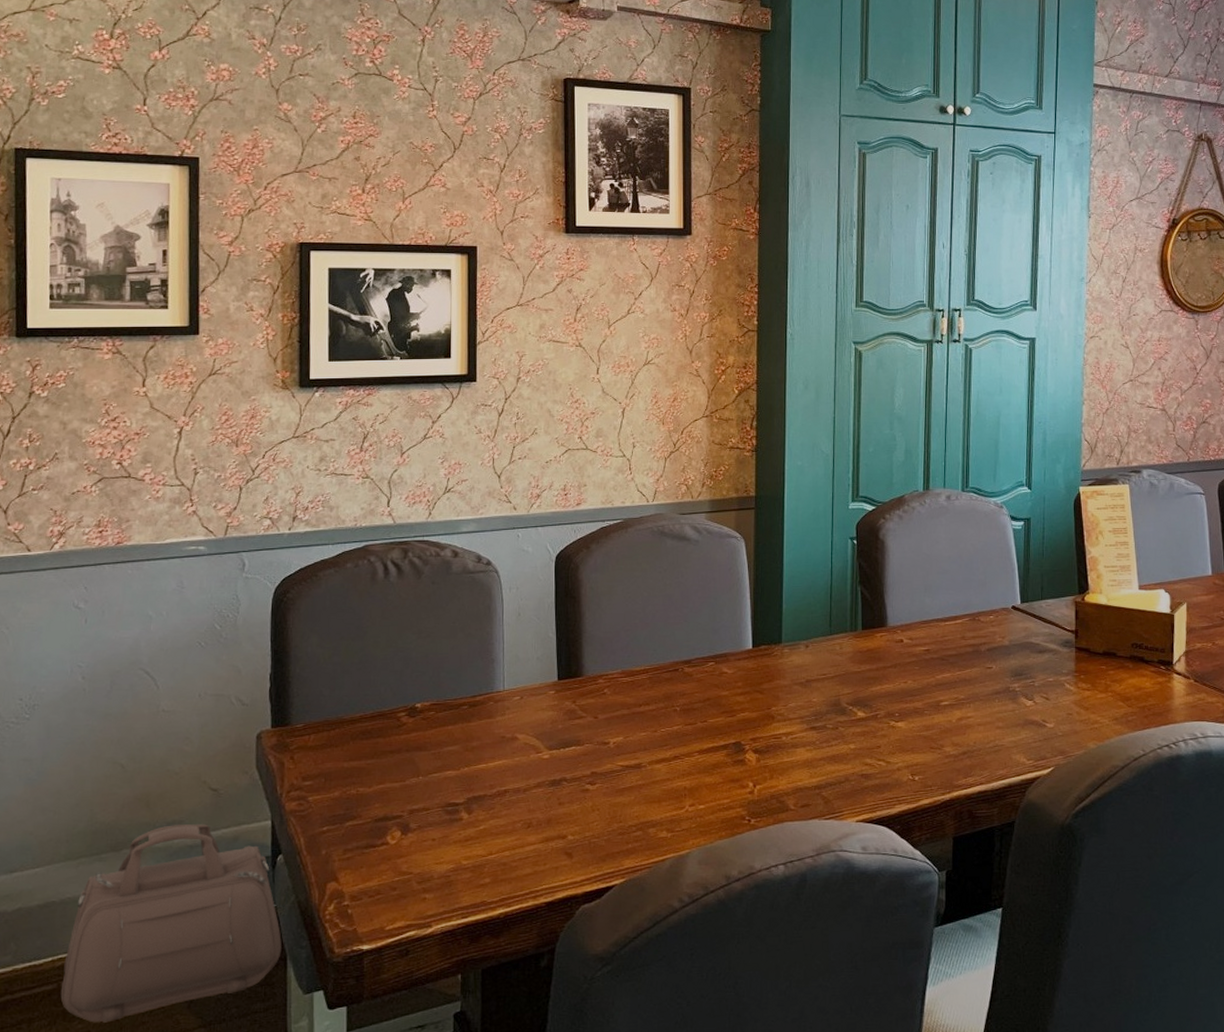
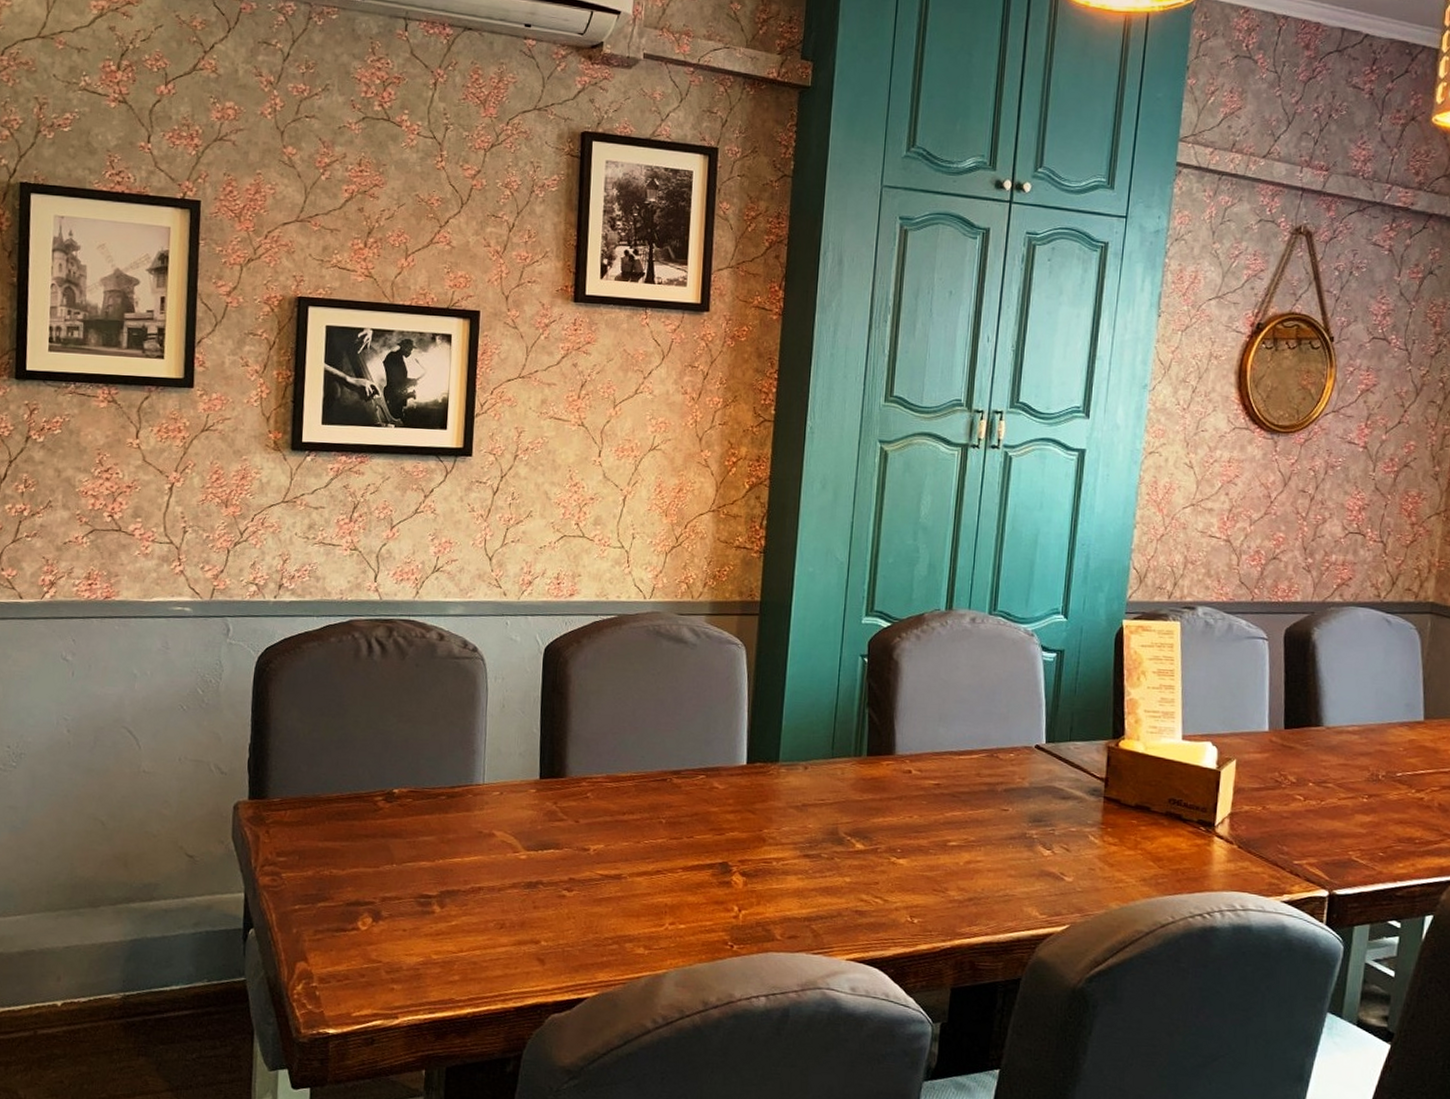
handbag: present [60,824,282,1023] -> none [36,887,250,1075]

